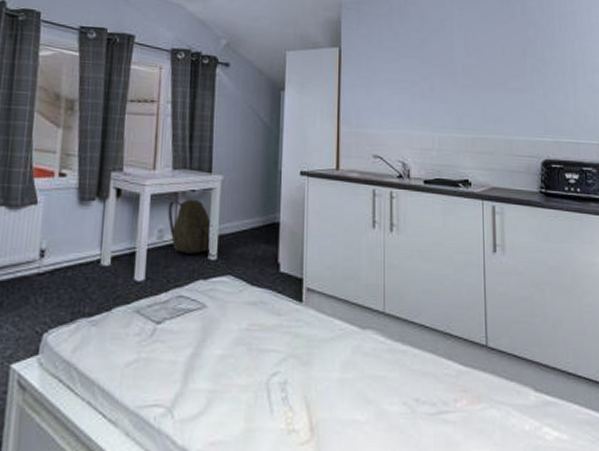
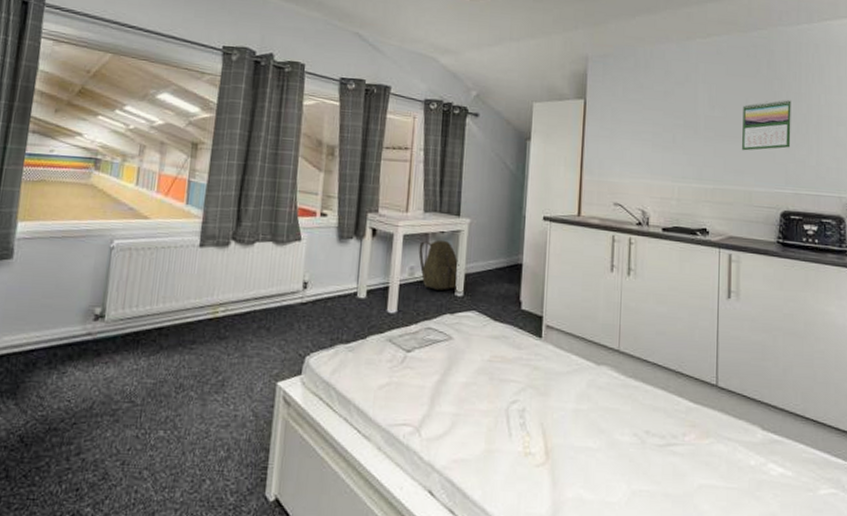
calendar: none [499,46,548,99] -> present [742,99,791,151]

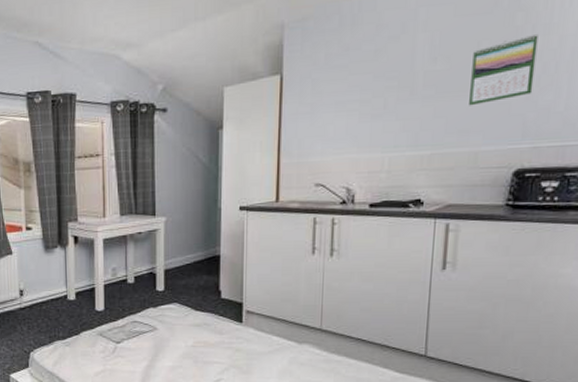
backpack: present [418,239,460,290] -> none [119,240,159,287]

